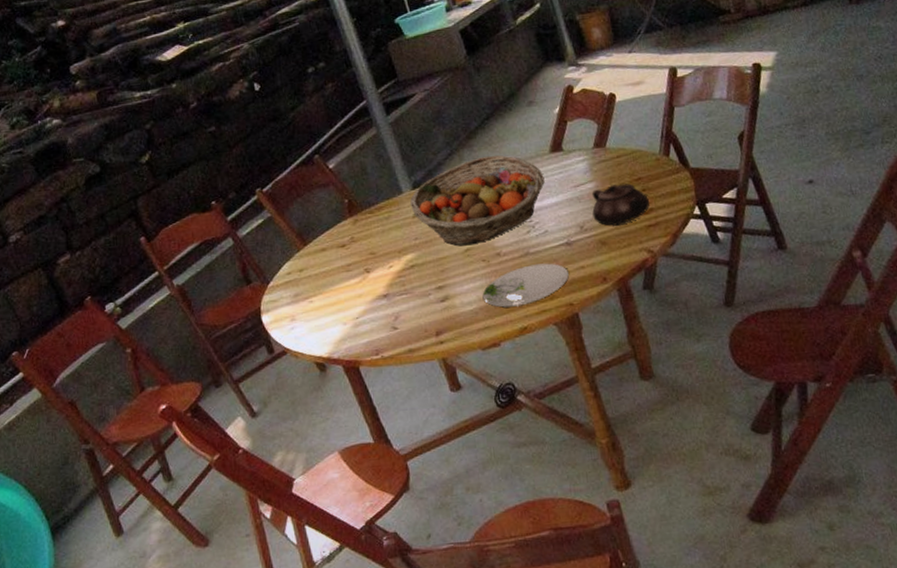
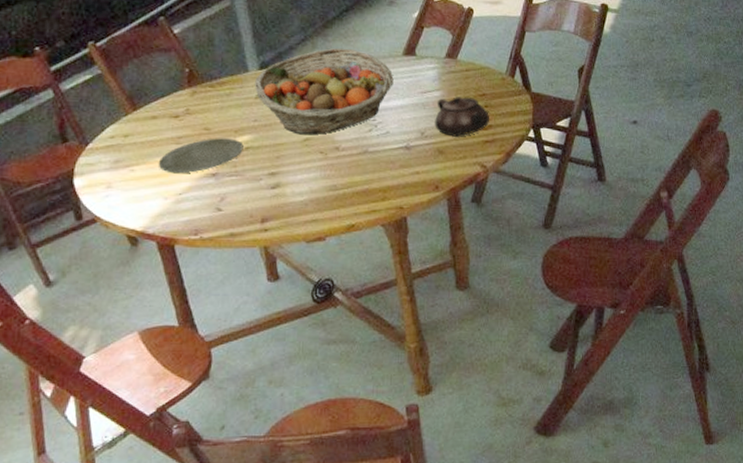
plate: none [333,259,409,300] -> present [158,138,243,174]
plate: present [482,263,569,308] -> none [314,163,403,203]

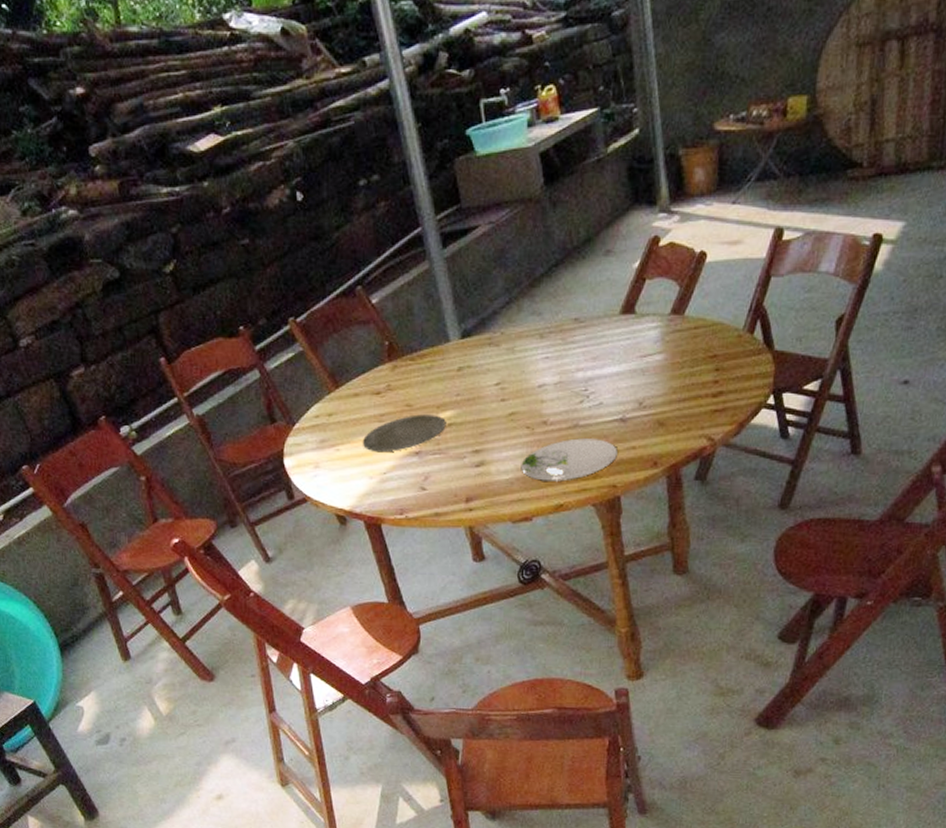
fruit basket: present [255,47,394,135] -> none [457,309,609,409]
plate: none [314,163,403,203] -> present [521,438,618,482]
teapot: present [435,97,489,137] -> none [655,360,720,406]

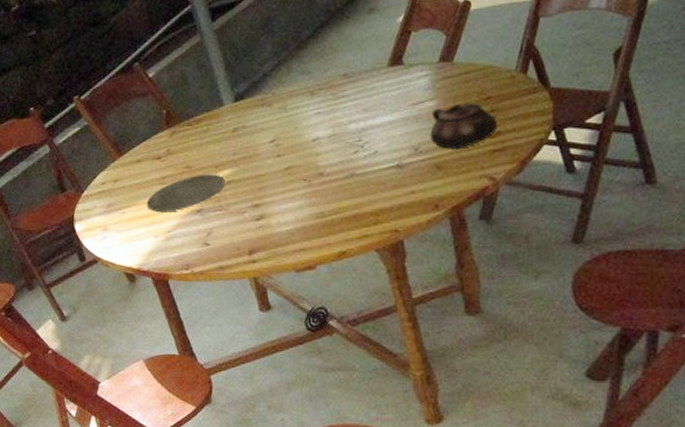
plate: present [521,438,618,482] -> none [300,186,397,230]
teapot: none [655,360,720,406] -> present [430,103,497,149]

